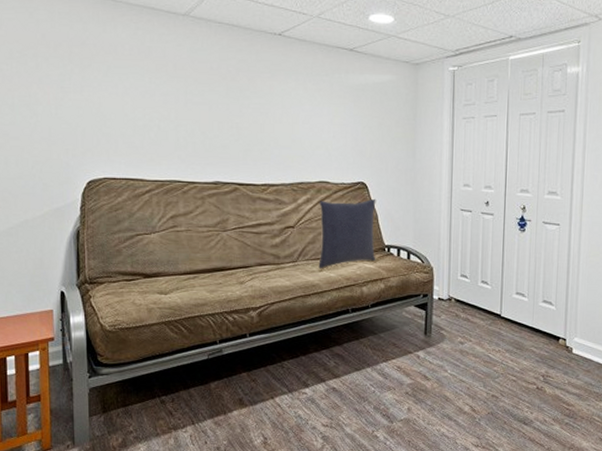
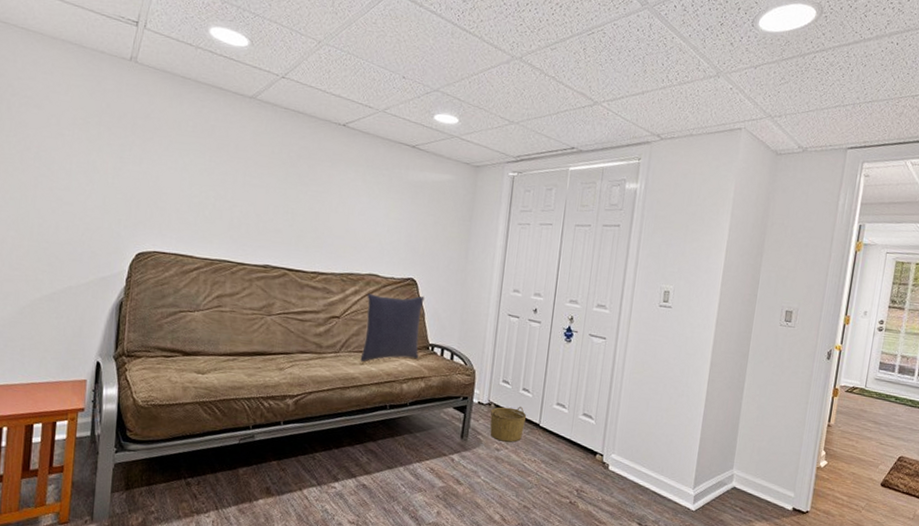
basket: none [451,299,488,335] -> present [490,406,527,443]

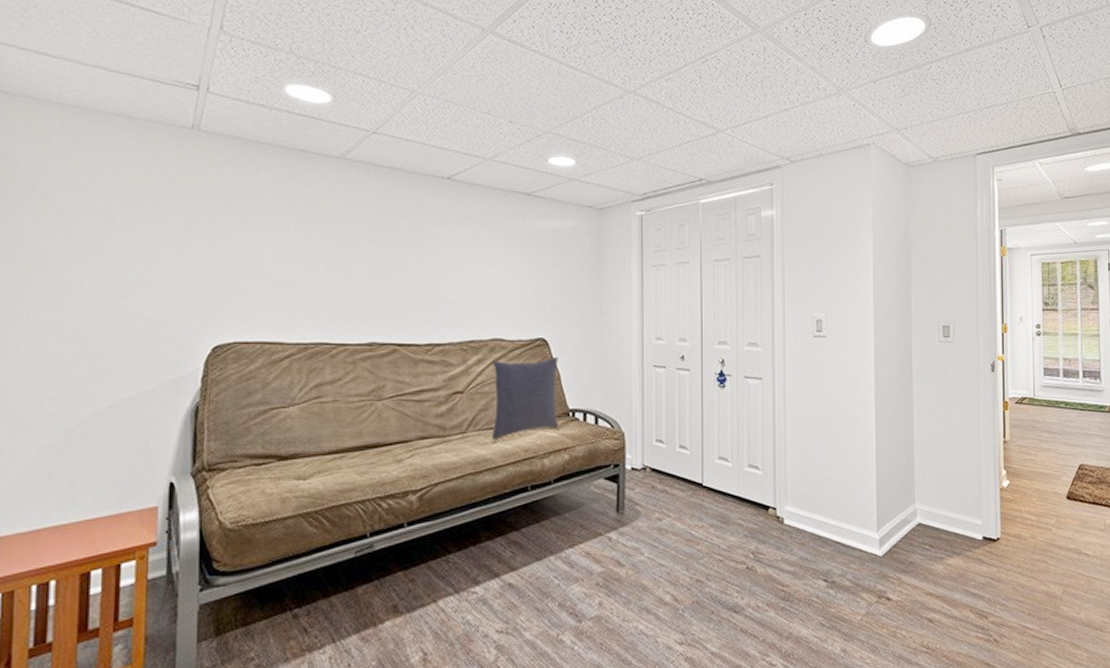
basket: present [490,406,527,443] -> none [646,466,687,509]

